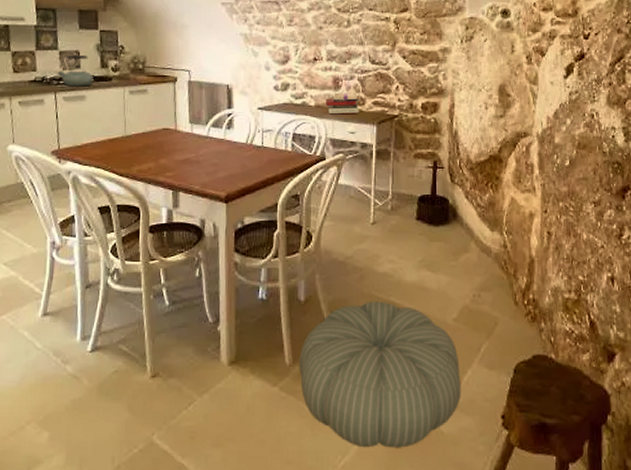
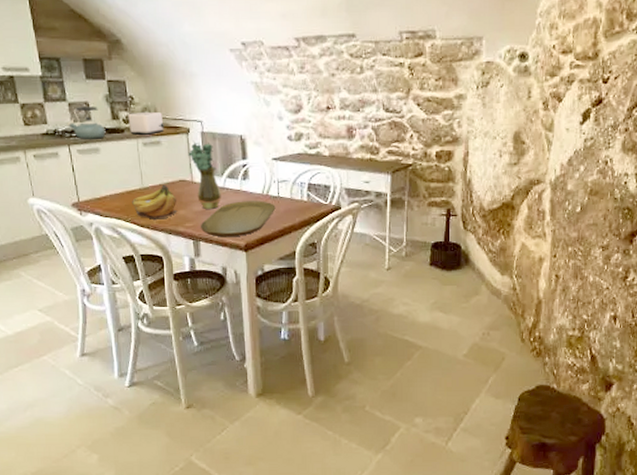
fruit: none [112,132,159,168] -> present [131,184,177,220]
toaster: none [117,60,152,83] -> present [128,111,164,135]
vase: none [174,89,204,158] -> present [188,140,221,209]
placemat: none [182,150,259,188] -> present [201,201,276,237]
pouf: present [299,301,461,448] -> none [321,340,470,465]
books: present [326,93,359,115] -> none [340,142,373,164]

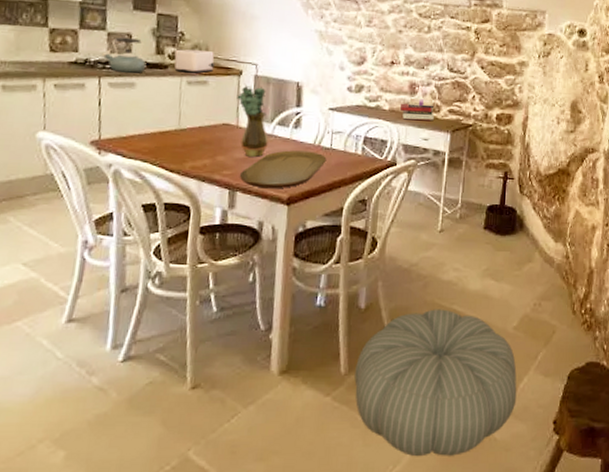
fruit: present [131,184,177,220] -> none [162,127,217,165]
pouf: none [321,340,470,465] -> present [354,309,517,457]
books: none [340,142,373,164] -> present [401,98,435,121]

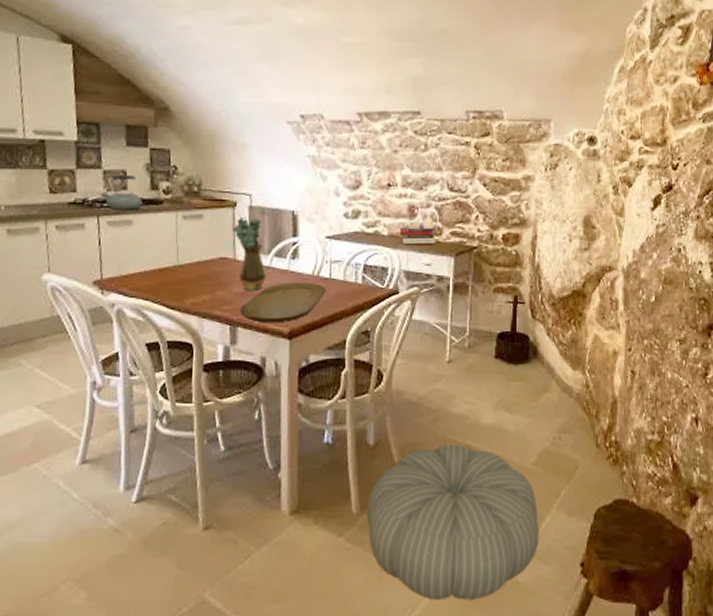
toaster: present [174,49,215,73] -> none [169,182,209,207]

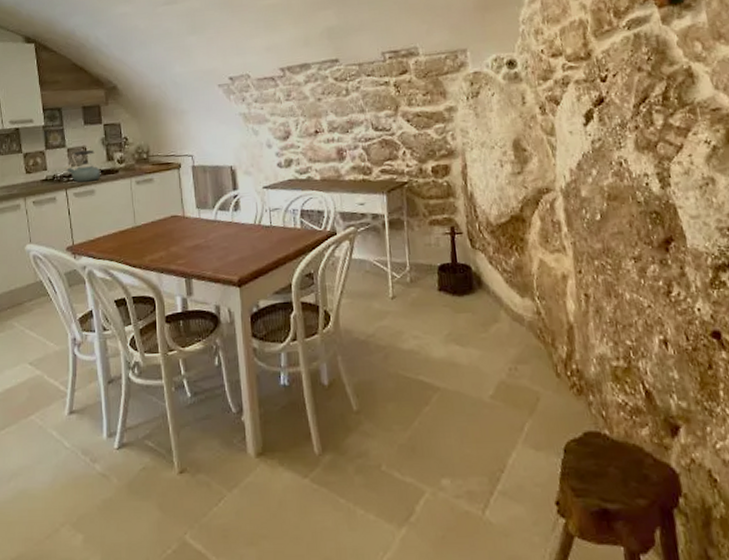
vase: present [232,215,266,290] -> none [179,175,213,244]
placemat: present [240,282,326,323] -> none [193,231,269,273]
pouf: present [367,444,539,601] -> none [328,380,508,543]
books: present [400,222,436,245] -> none [331,163,367,187]

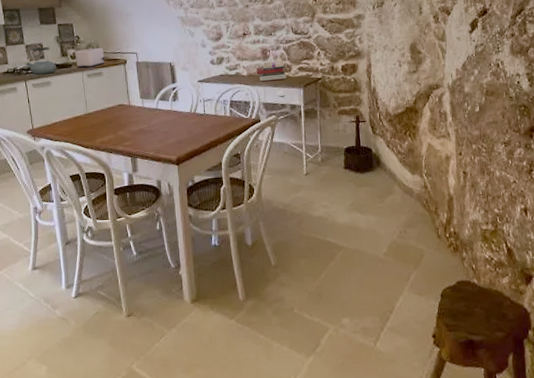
toaster: none [122,150,156,174] -> present [75,47,105,68]
books: none [331,163,367,187] -> present [257,61,287,82]

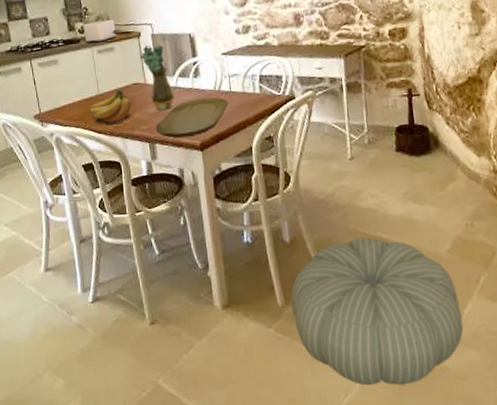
kettle: present [24,47,56,76] -> none [29,21,64,54]
fruit: none [77,109,117,141] -> present [88,89,132,125]
vase: none [125,70,155,129] -> present [140,43,174,110]
placemat: none [138,118,203,153] -> present [156,97,229,138]
pouf: none [251,241,395,368] -> present [291,237,464,386]
books: present [257,61,287,82] -> none [289,27,324,52]

